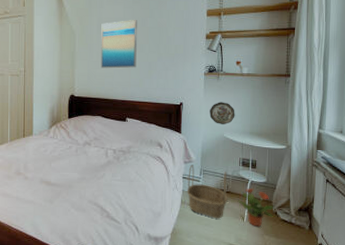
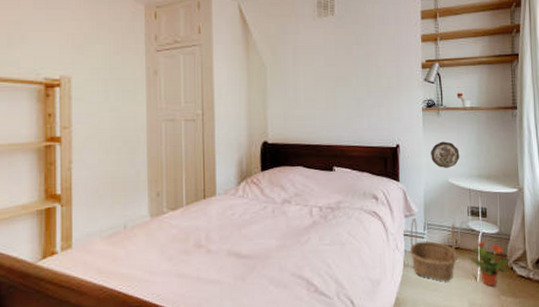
wall art: present [101,19,137,69] -> none [298,47,343,108]

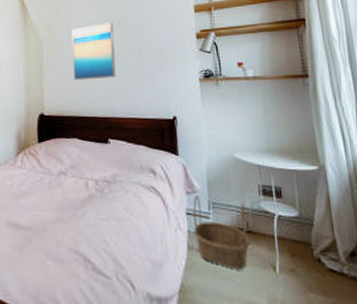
wall art: none [298,47,343,108] -> present [71,21,116,81]
decorative plate: present [431,141,460,169] -> none [211,113,245,143]
potted plant: present [468,241,510,287] -> none [263,226,317,280]

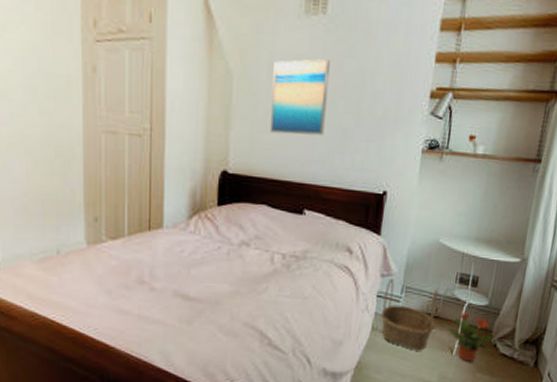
potted plant: none [263,226,317,280] -> present [447,313,495,362]

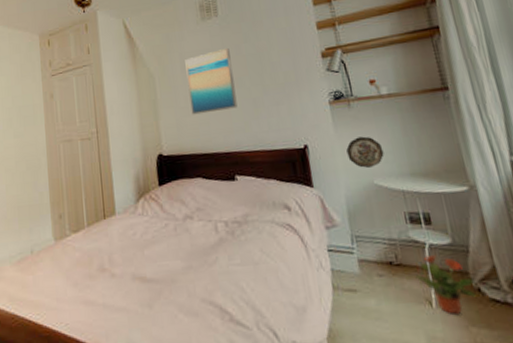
basket: present [380,279,438,351] -> none [334,230,401,308]
decorative plate: none [423,193,459,227] -> present [346,136,385,169]

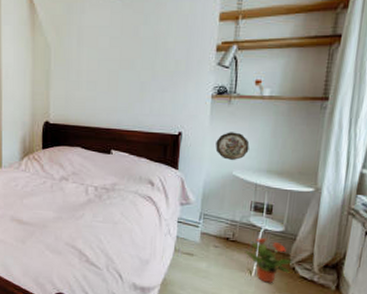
wall art: present [185,47,238,115] -> none [81,27,128,90]

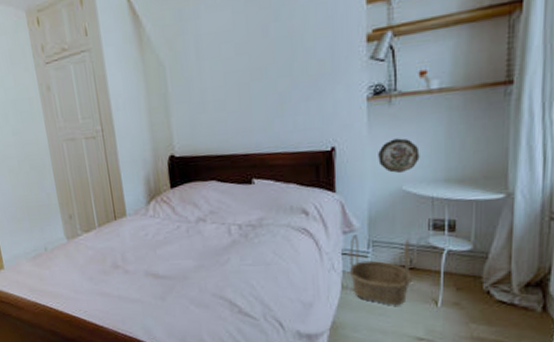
basket: none [181,207,234,271] -> present [349,235,412,306]
potted plant: present [244,238,293,283] -> none [426,261,487,313]

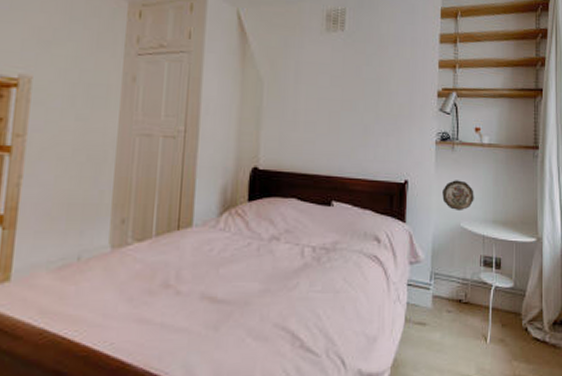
basket: present [349,235,412,306] -> none [412,266,466,342]

